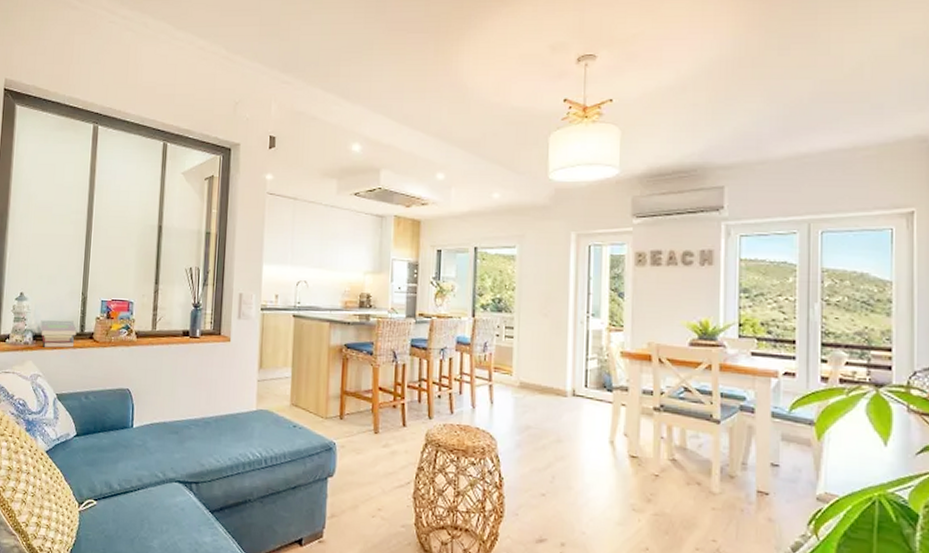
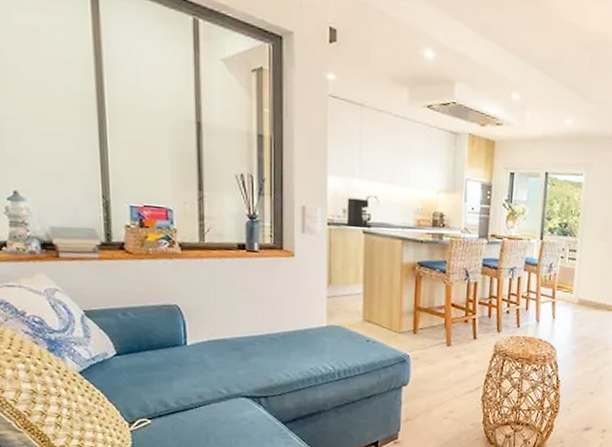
coffee maker: none [278,284,302,312] -> present [346,198,372,228]

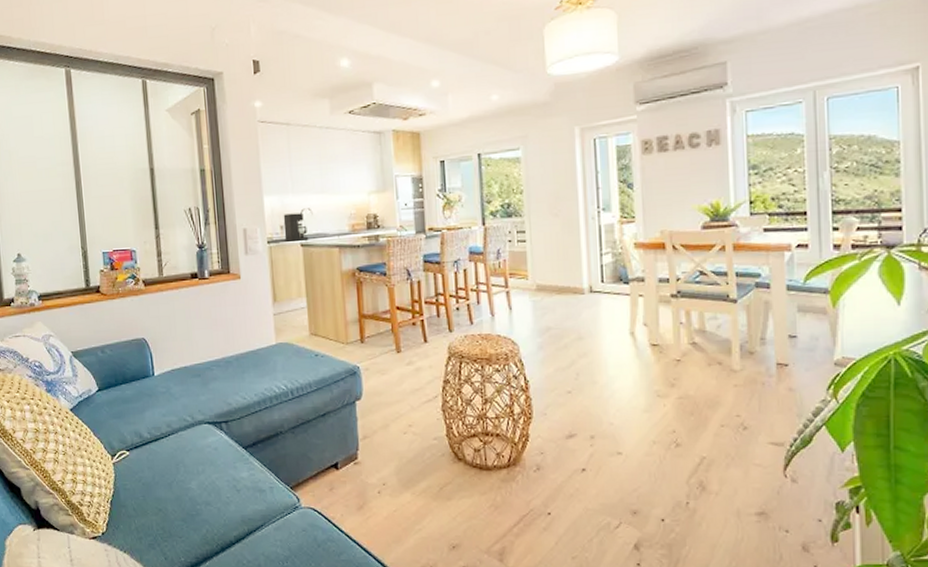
books: present [49,226,101,260] -> none [43,276,82,307]

